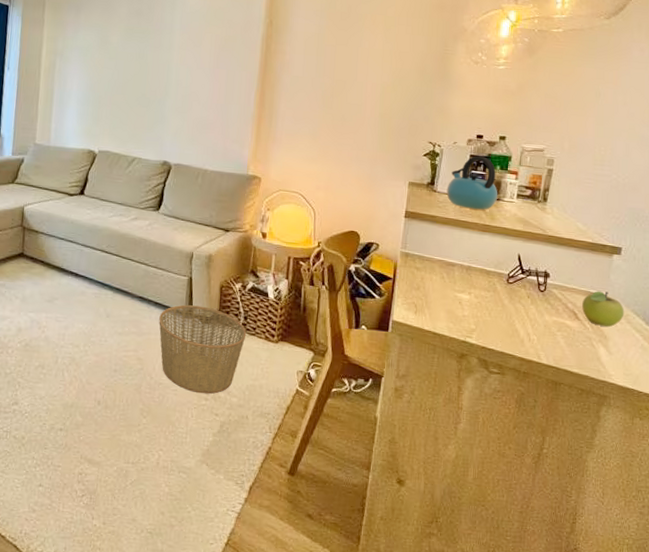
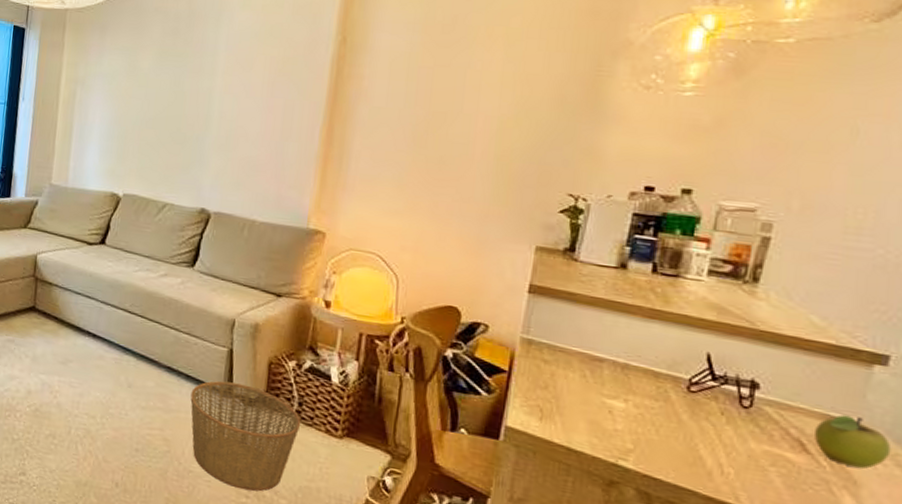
kettle: present [446,156,498,210] -> none [593,214,677,290]

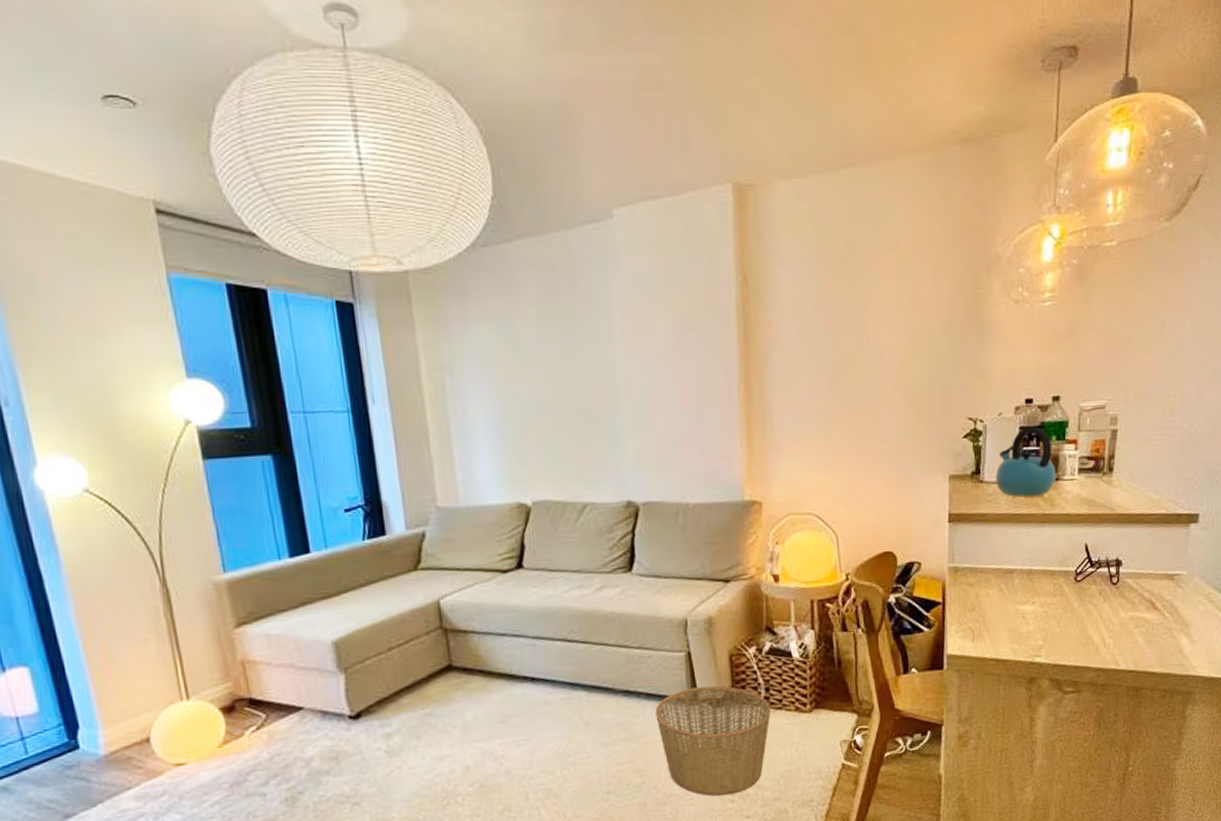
kettle: none [593,214,677,290] -> present [995,426,1057,498]
fruit: present [815,414,892,469] -> none [1160,570,1206,612]

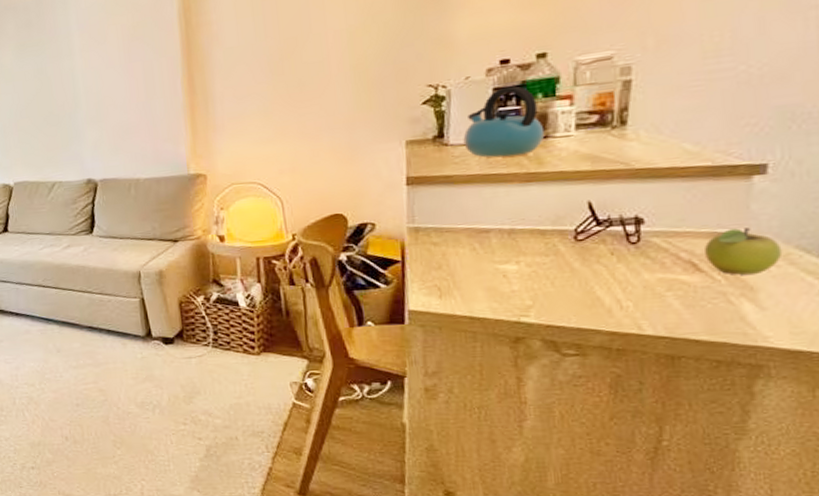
basket: present [655,685,772,796] -> none [114,326,220,418]
fruit: none [1160,570,1206,612] -> present [705,227,783,275]

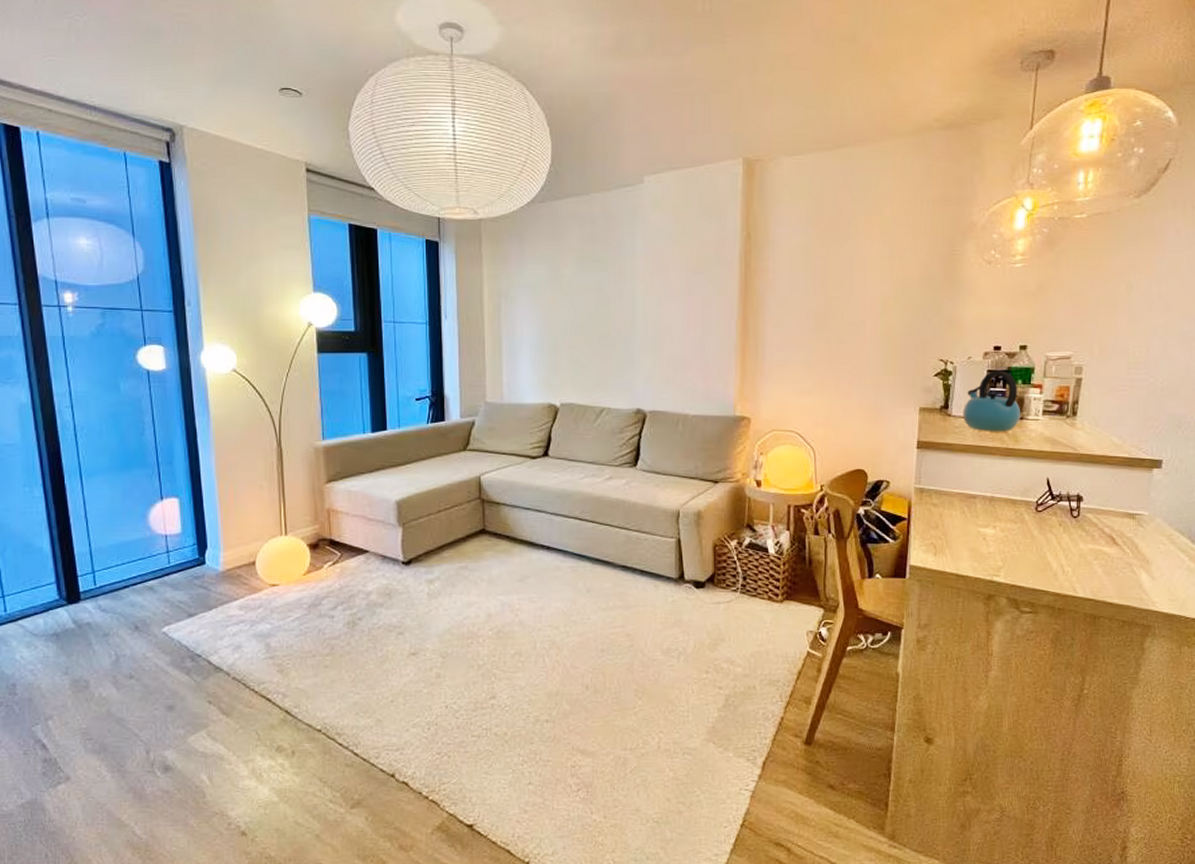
fruit: present [705,227,783,275] -> none [1121,511,1168,549]

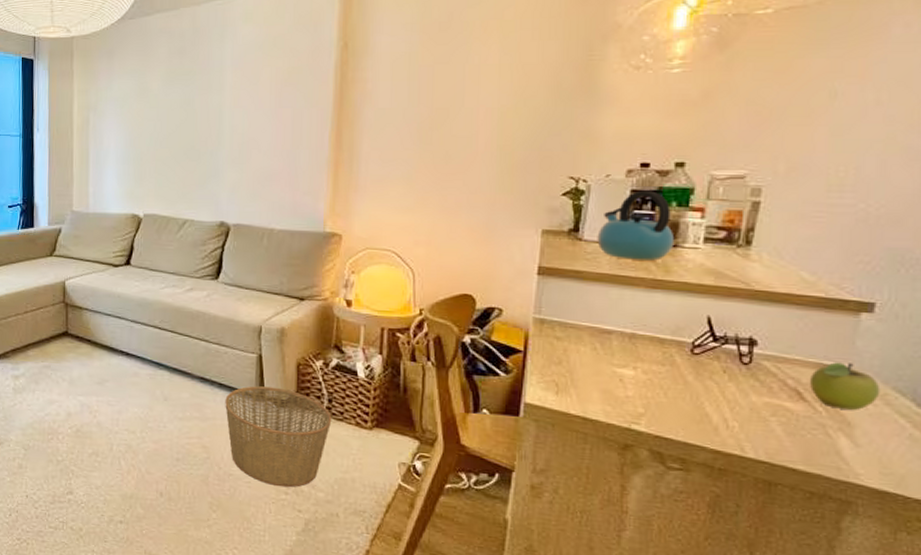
basket: none [647,570,747,666] -> present [225,386,332,487]
fruit: none [1121,511,1168,549] -> present [810,362,881,410]

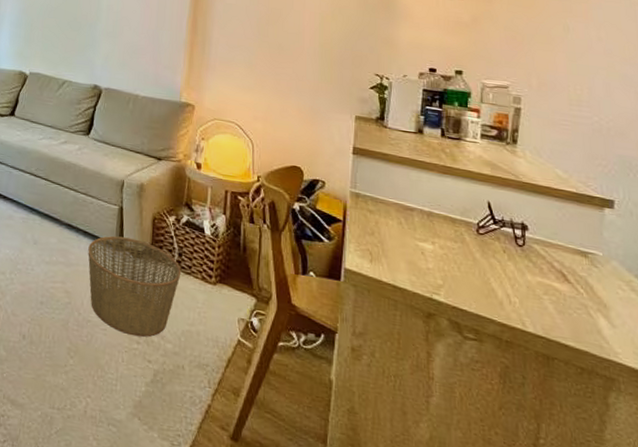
kettle: present [597,190,675,261] -> none [398,90,459,150]
fruit: present [810,362,881,410] -> none [571,249,626,294]

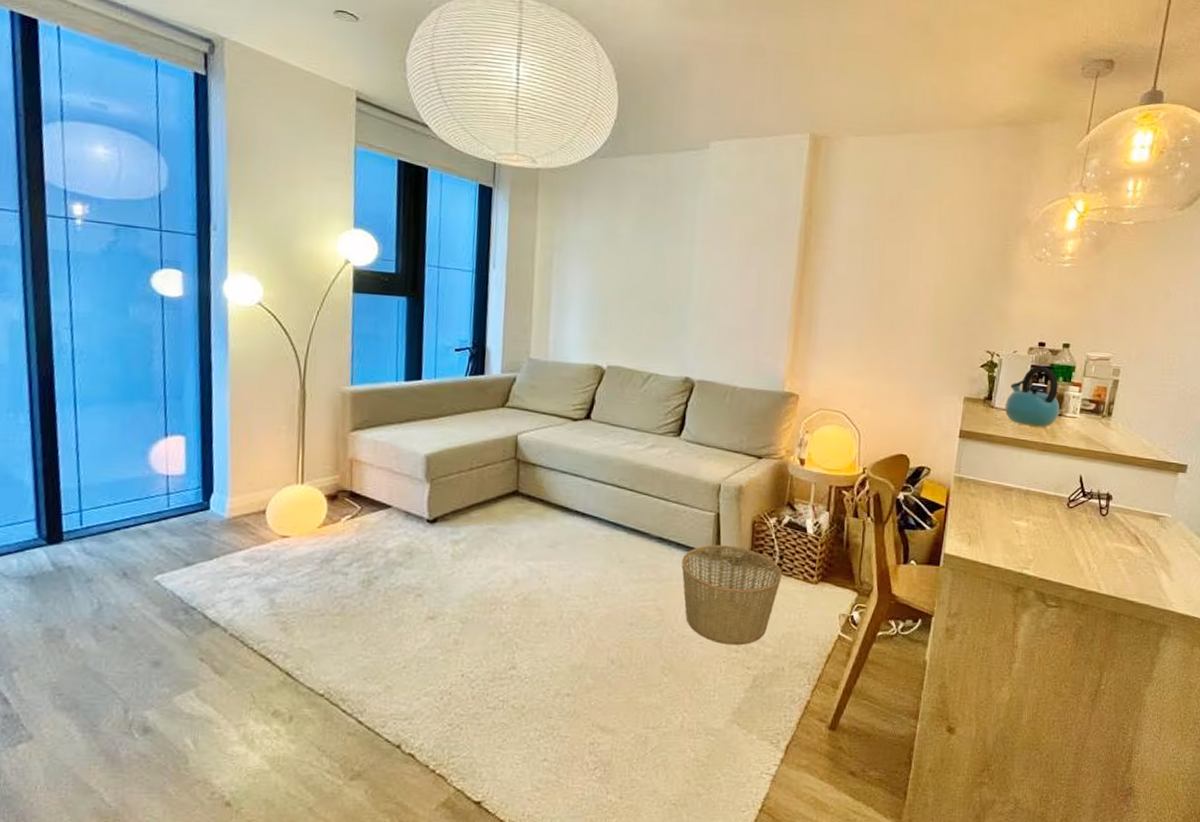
kettle: none [398,90,459,150] -> present [1005,366,1060,427]

